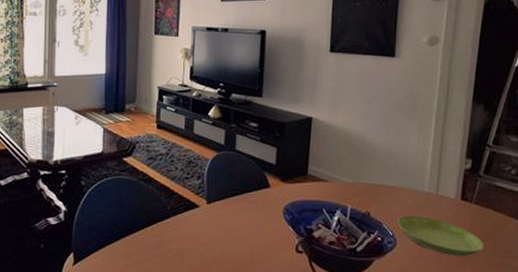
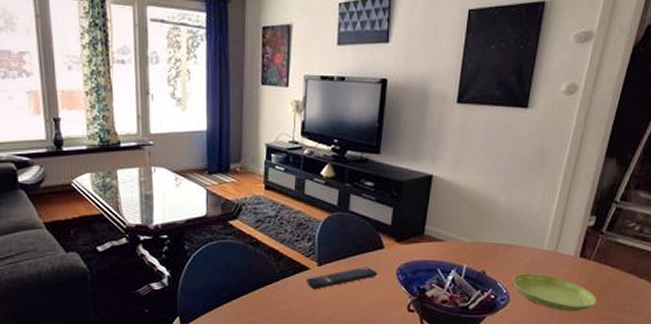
remote control: none [196,206,265,227] -> present [306,267,378,289]

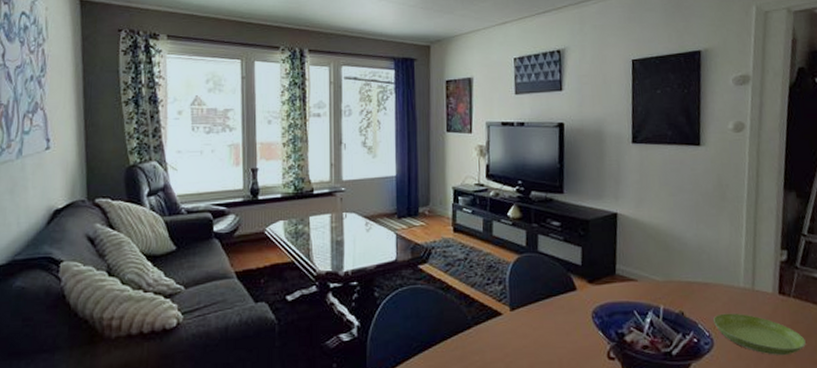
remote control: present [306,267,378,289] -> none [499,310,573,336]

